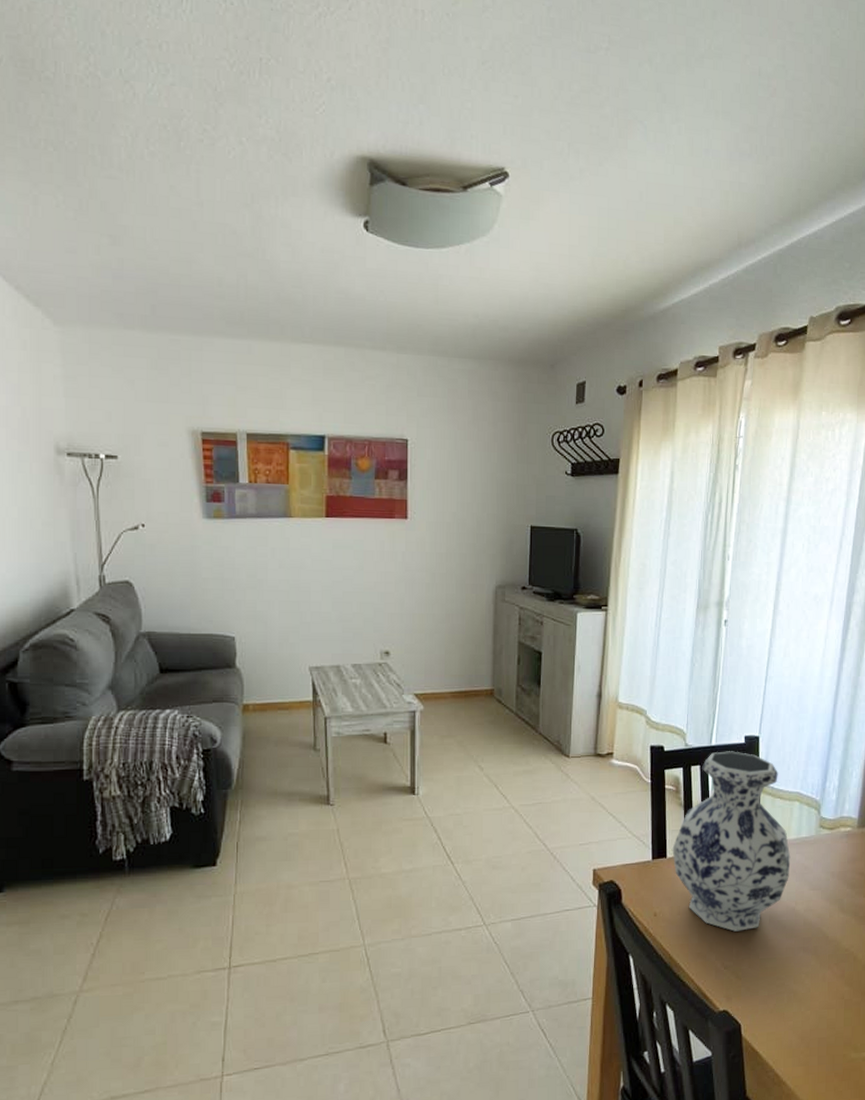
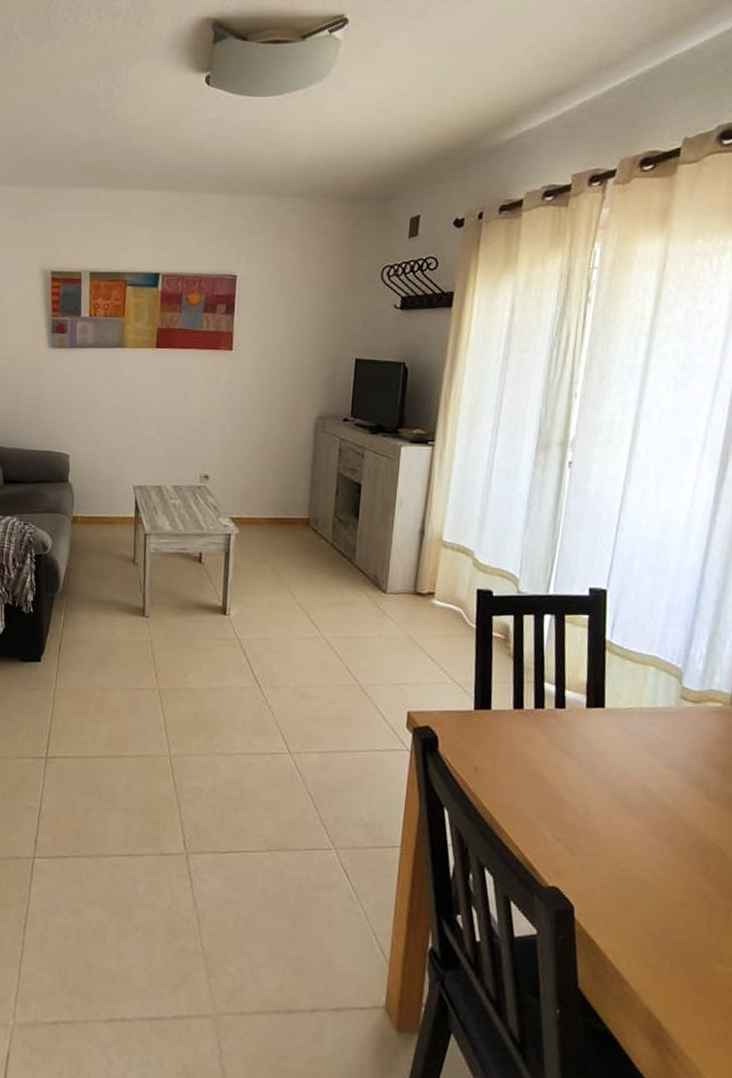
vase: present [672,751,791,932] -> none [498,602,643,802]

